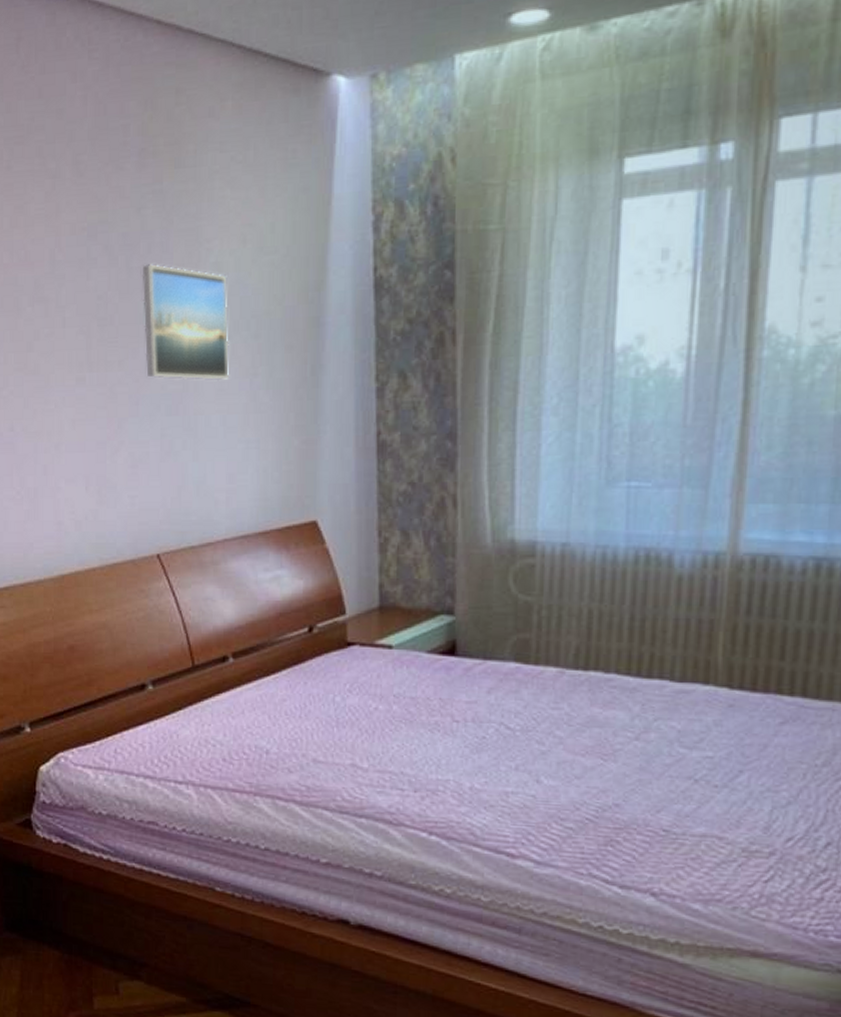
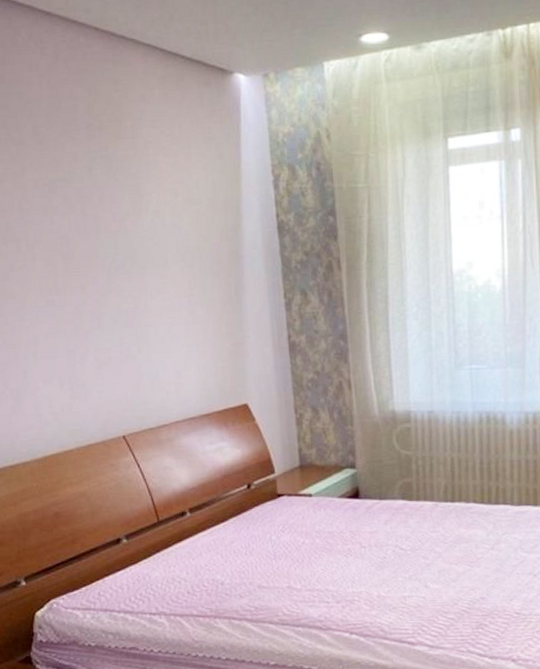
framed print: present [142,264,230,380] -> none [96,212,172,300]

